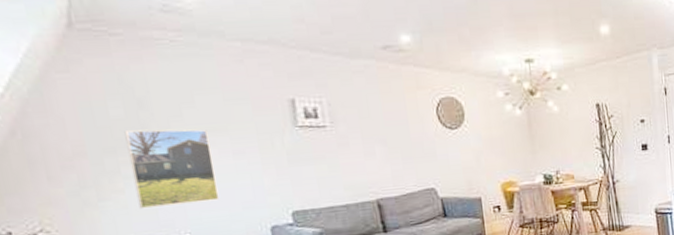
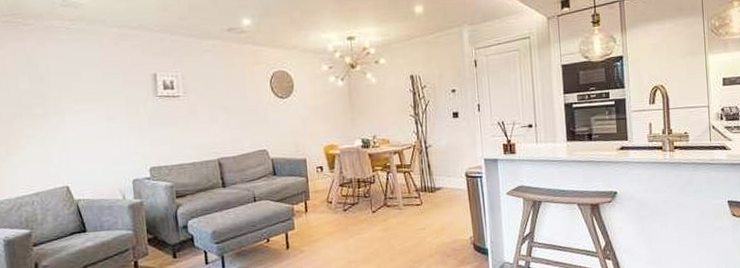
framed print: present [124,129,220,209] -> none [29,98,95,163]

